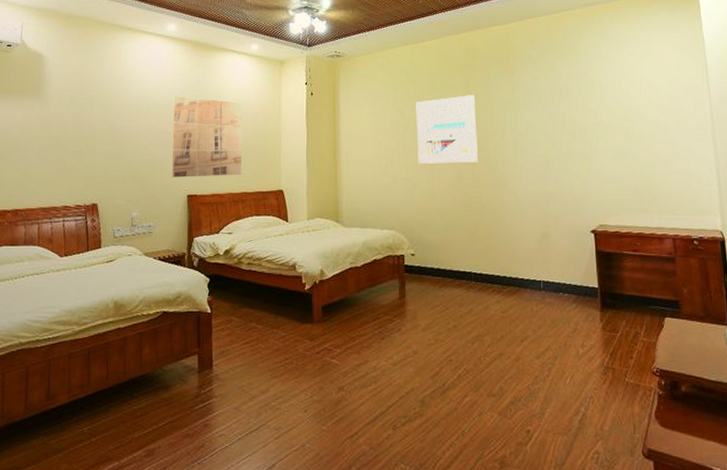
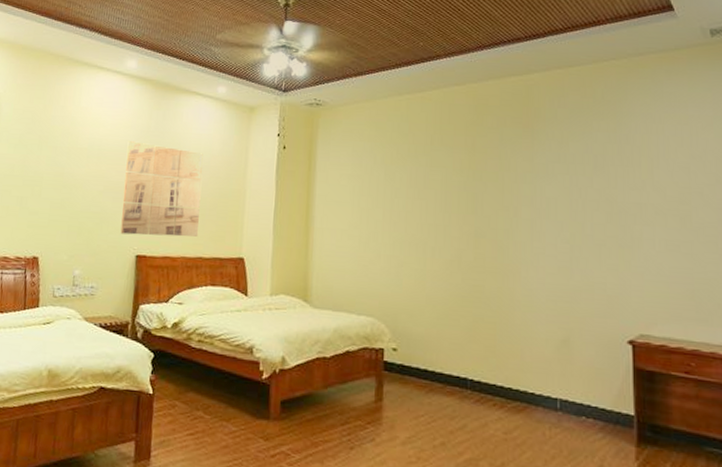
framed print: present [416,95,478,164] -> none [407,159,484,243]

